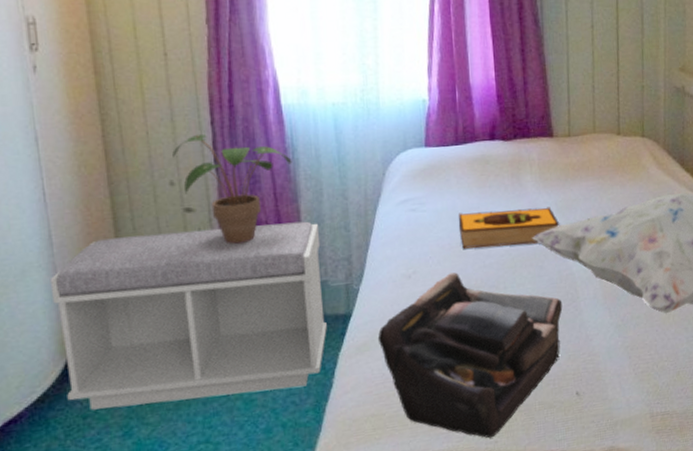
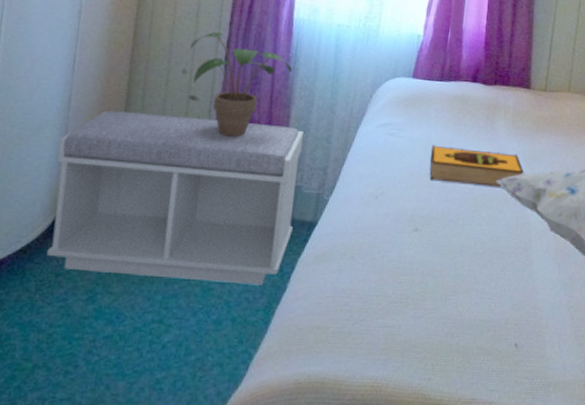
tote bag: present [377,272,563,439] -> none [336,201,515,374]

